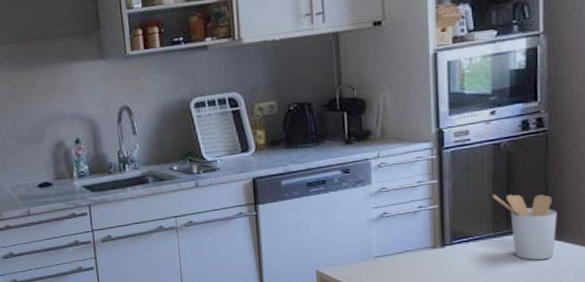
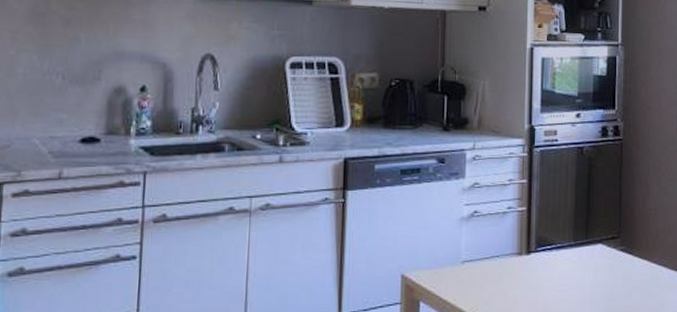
utensil holder: present [492,194,557,260] -> none [574,200,628,274]

